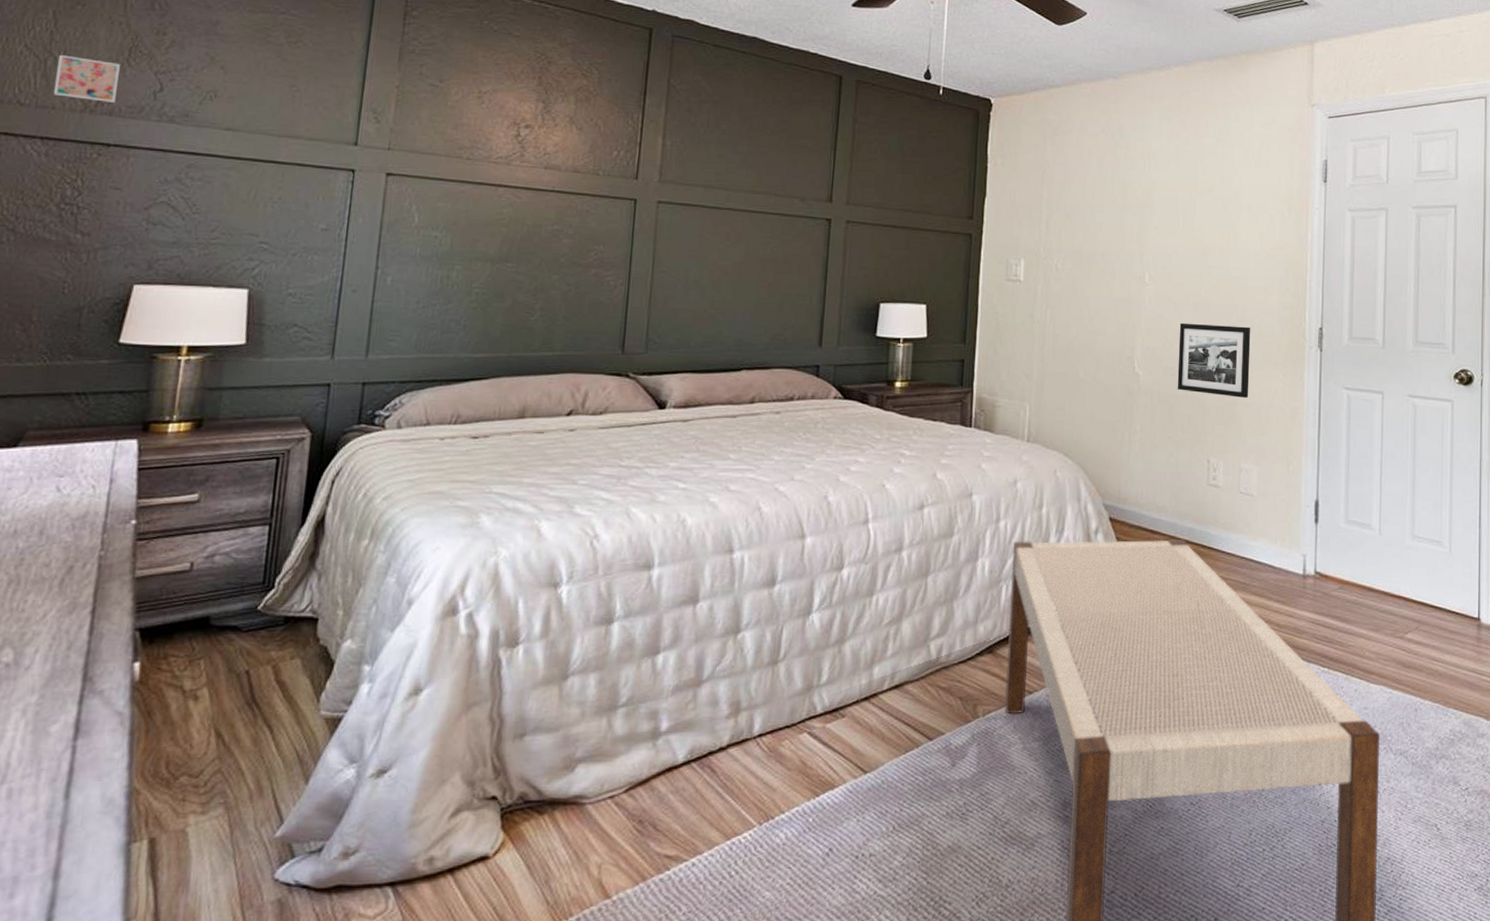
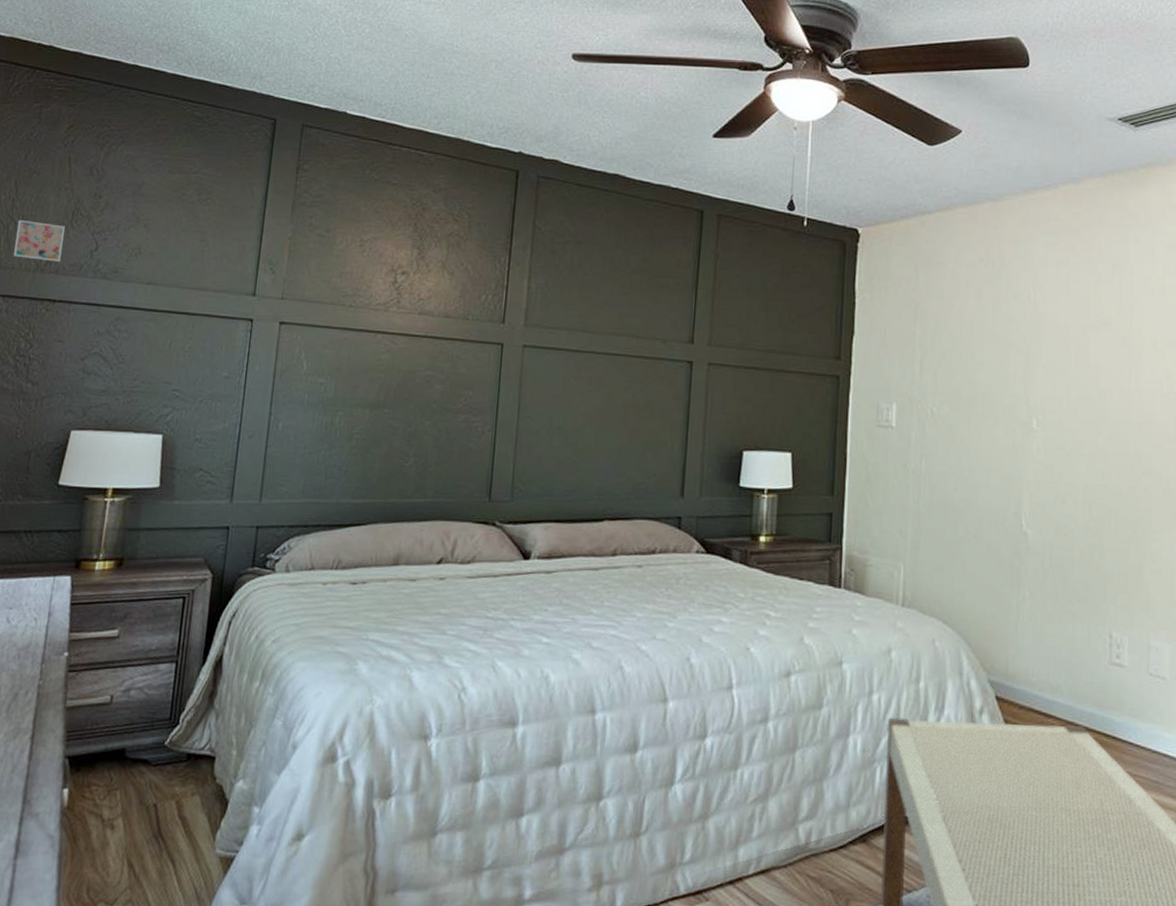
picture frame: present [1177,322,1251,398] -> none [1071,475,1159,563]

